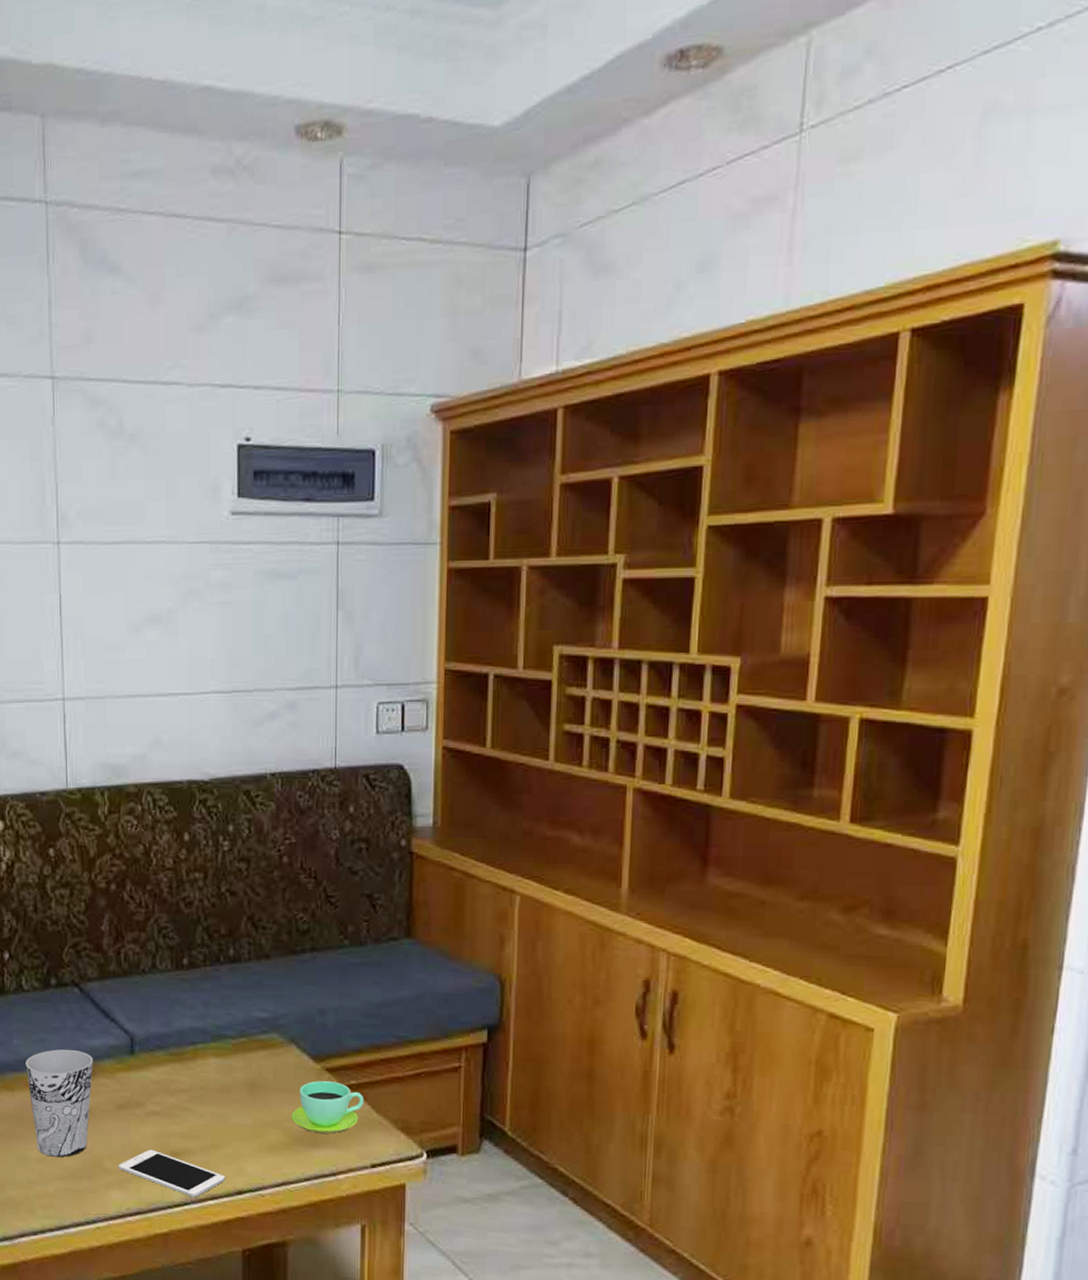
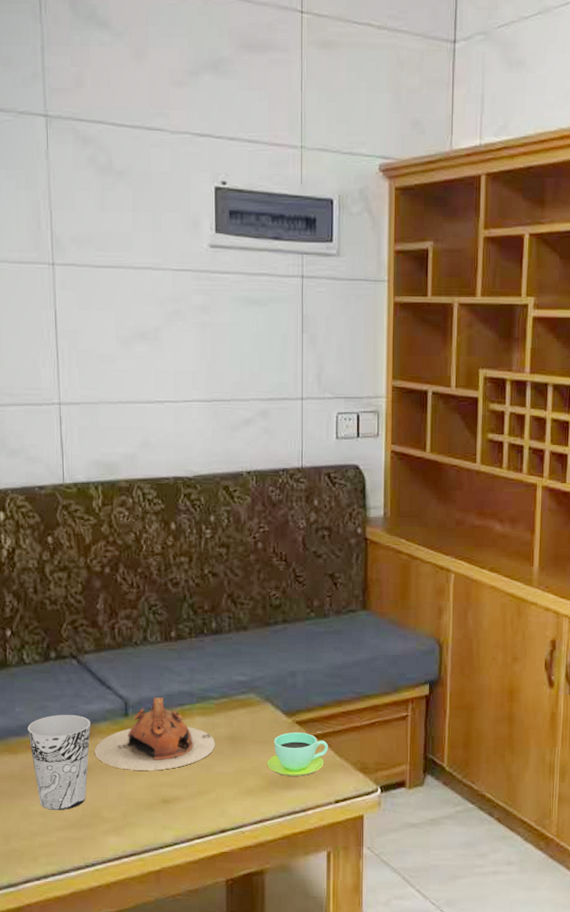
teapot: none [97,1033,233,1118] -> present [94,697,216,771]
cell phone: present [119,1149,225,1198] -> none [115,798,210,838]

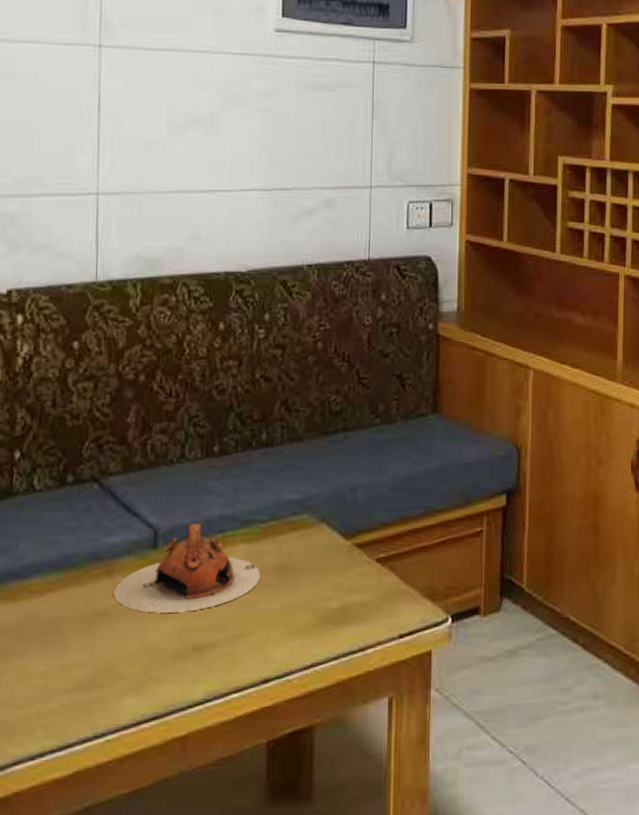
cup: present [27,714,91,810] -> none [32,549,111,669]
cup: present [267,732,328,776] -> none [320,556,392,610]

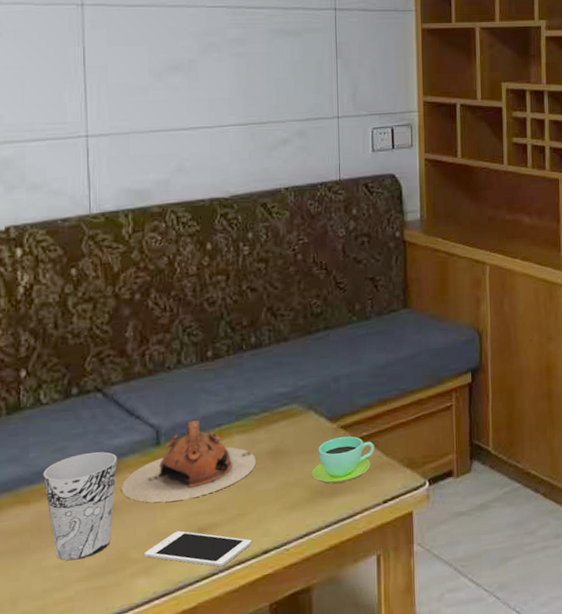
cup: none [32,549,111,669] -> present [43,451,117,561]
cell phone: none [135,647,251,693] -> present [144,530,251,567]
cup: none [320,556,392,610] -> present [311,436,374,484]

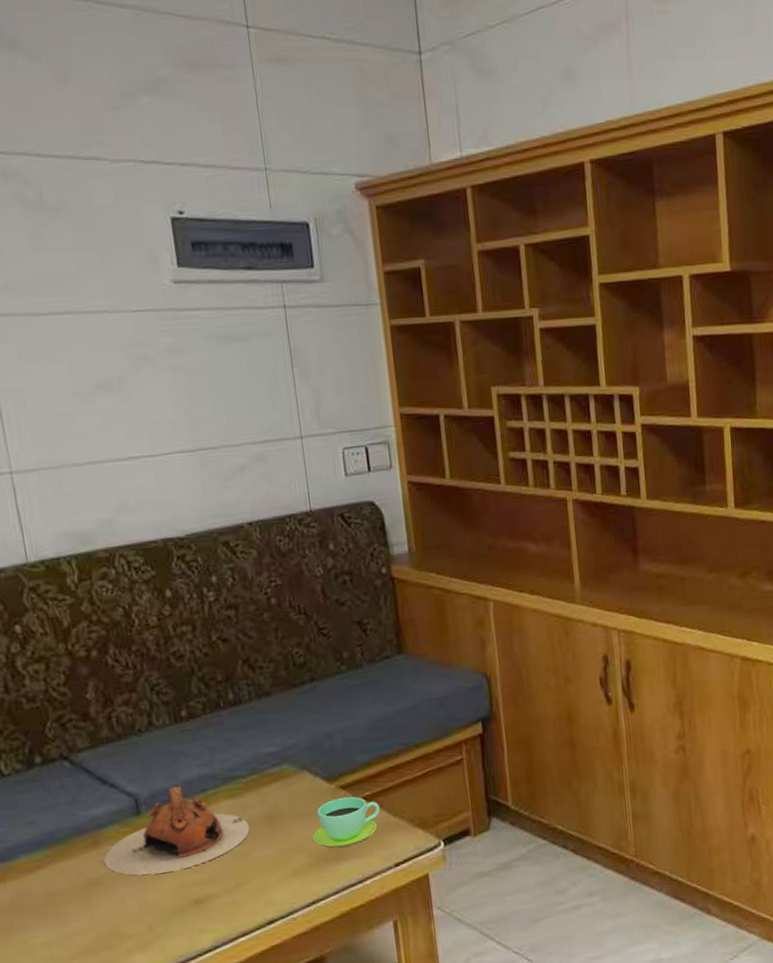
cup: present [43,451,117,561] -> none [16,823,100,939]
cell phone: present [144,530,251,567] -> none [138,903,254,940]

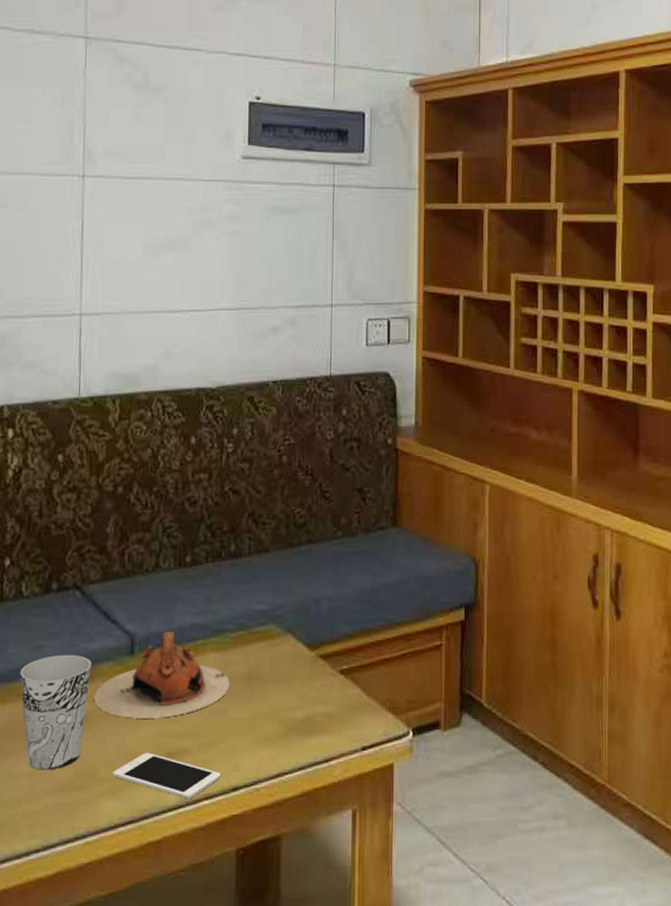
cup: none [16,823,100,939] -> present [20,654,91,770]
cell phone: none [138,903,254,940] -> present [113,752,221,799]
cup: present [312,796,380,848] -> none [286,667,355,720]

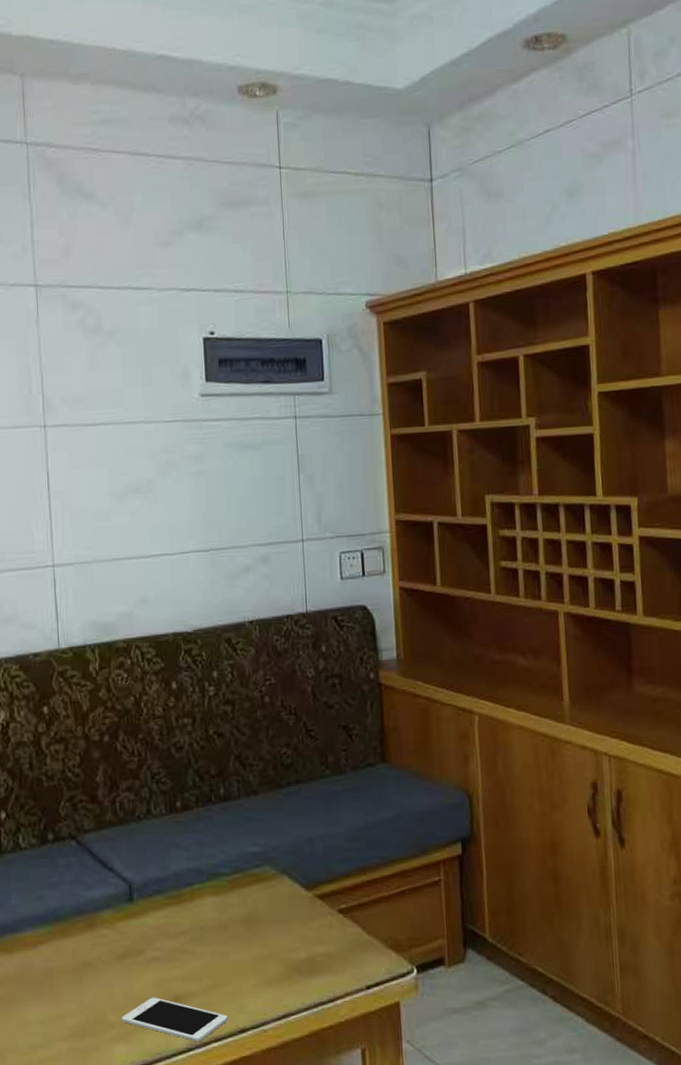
cup: present [20,654,91,770] -> none [24,903,93,1017]
teapot: present [94,632,231,718] -> none [97,877,230,964]

